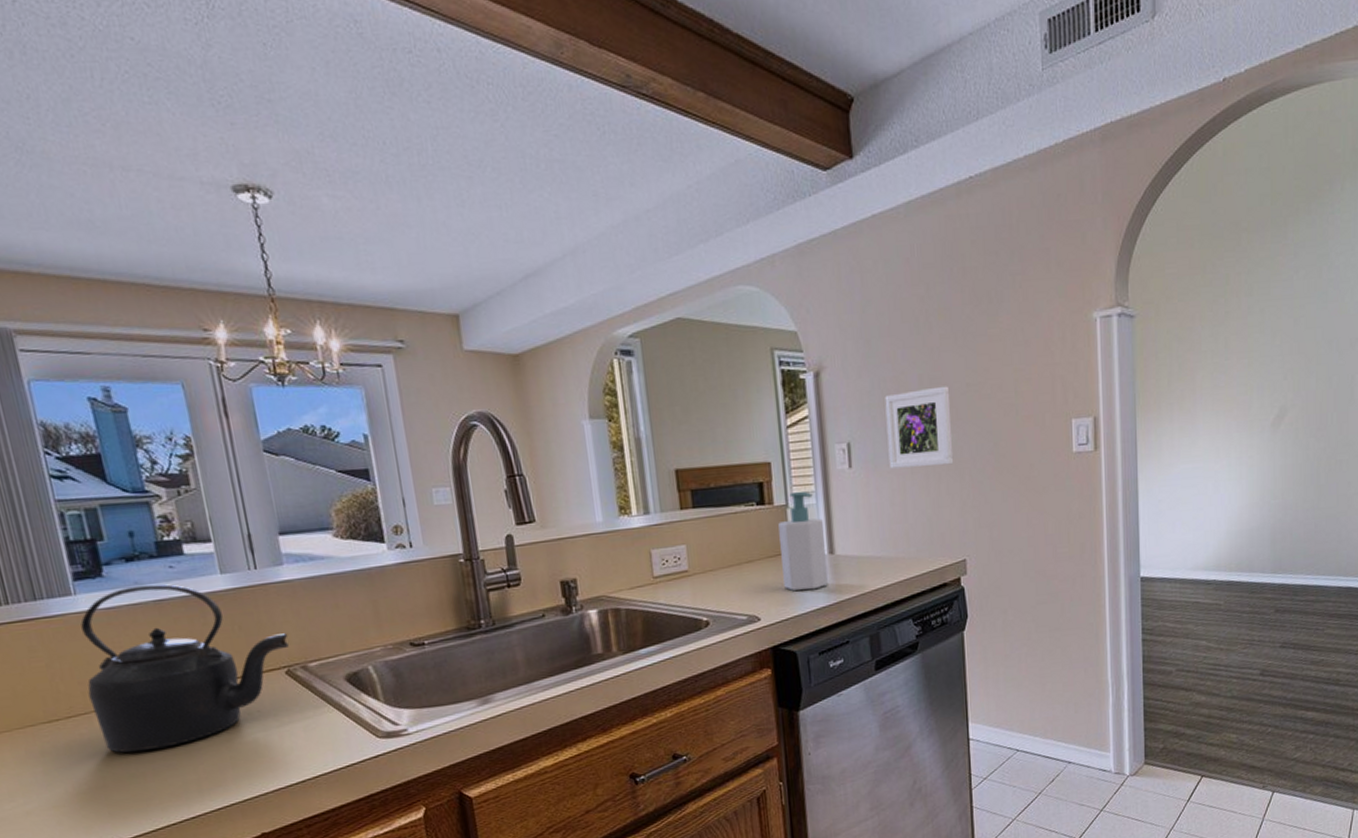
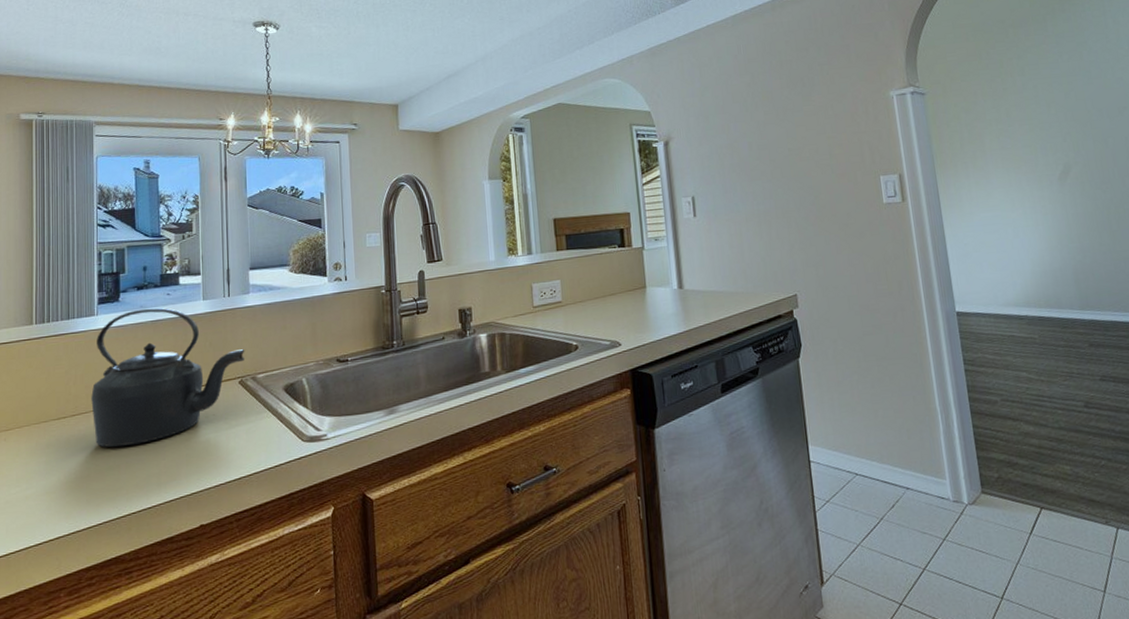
soap bottle: present [778,492,828,591] -> none [636,236,678,320]
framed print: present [884,386,954,469] -> none [721,151,782,217]

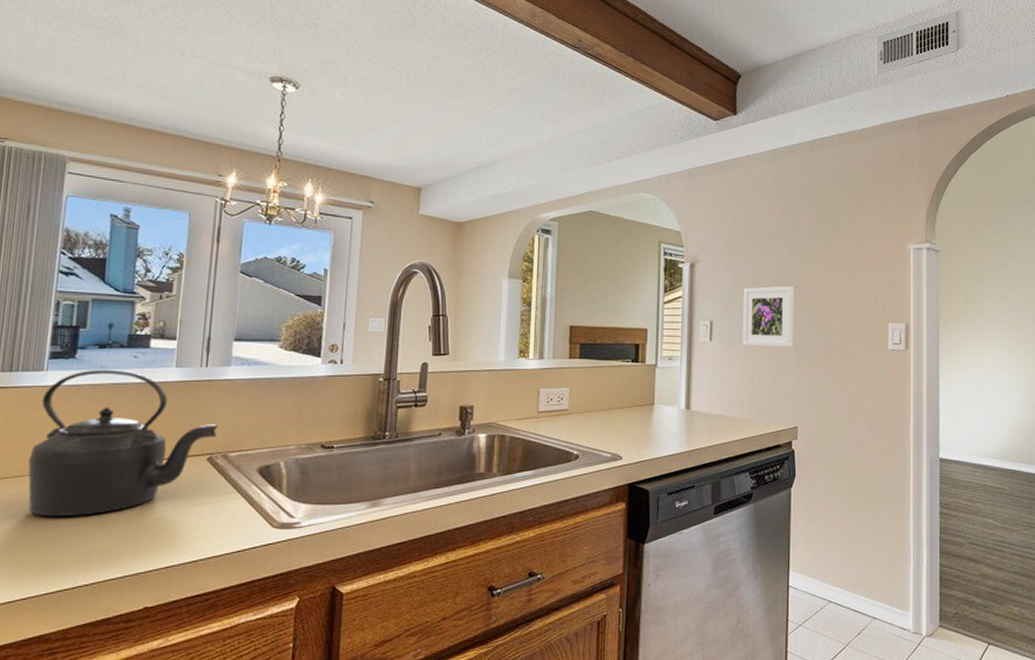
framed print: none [721,151,782,217] -> present [742,286,795,348]

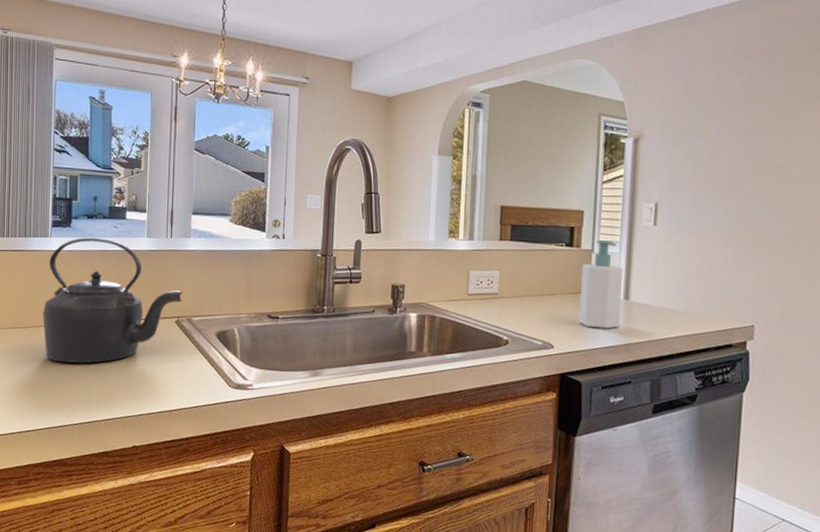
soap bottle: none [646,356,685,438] -> present [579,240,624,329]
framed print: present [742,286,795,348] -> none [692,163,759,236]

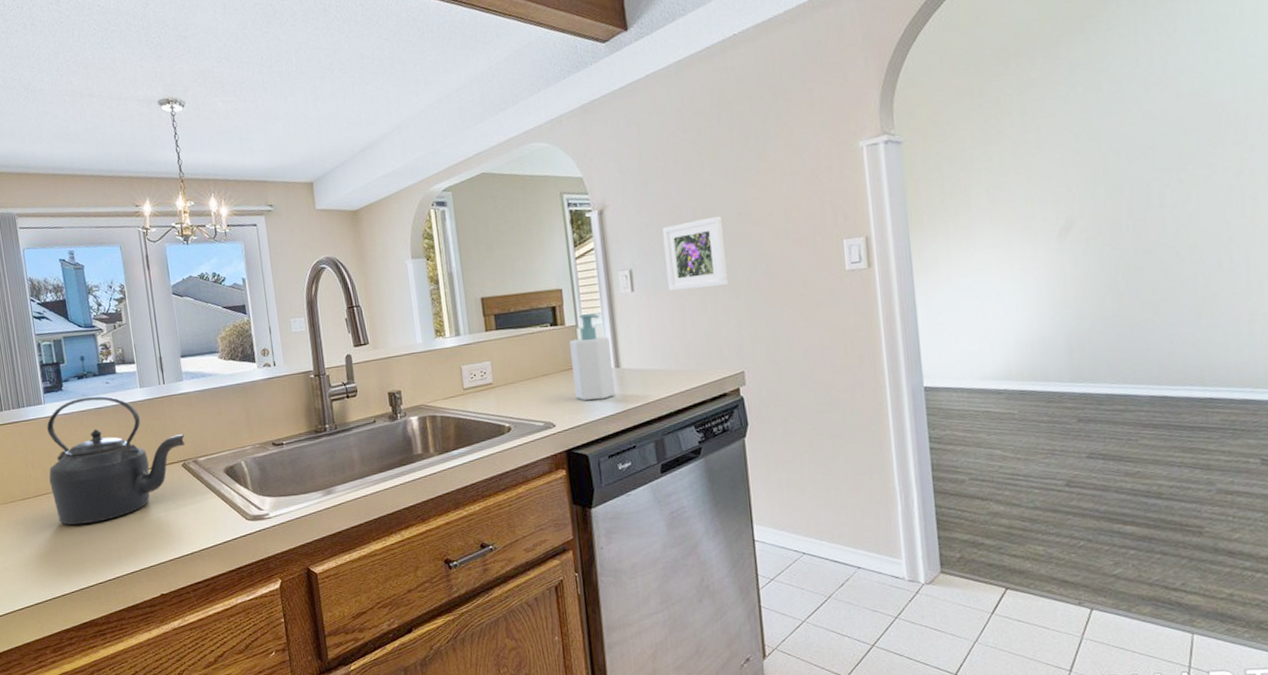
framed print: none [692,163,759,236] -> present [662,216,729,291]

